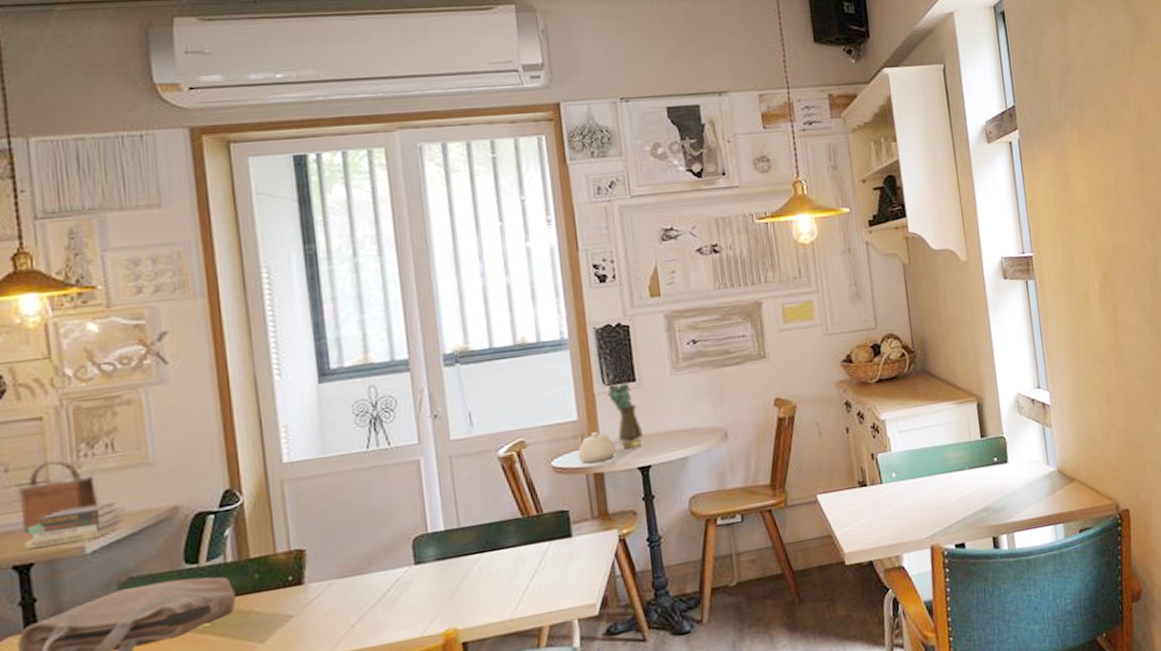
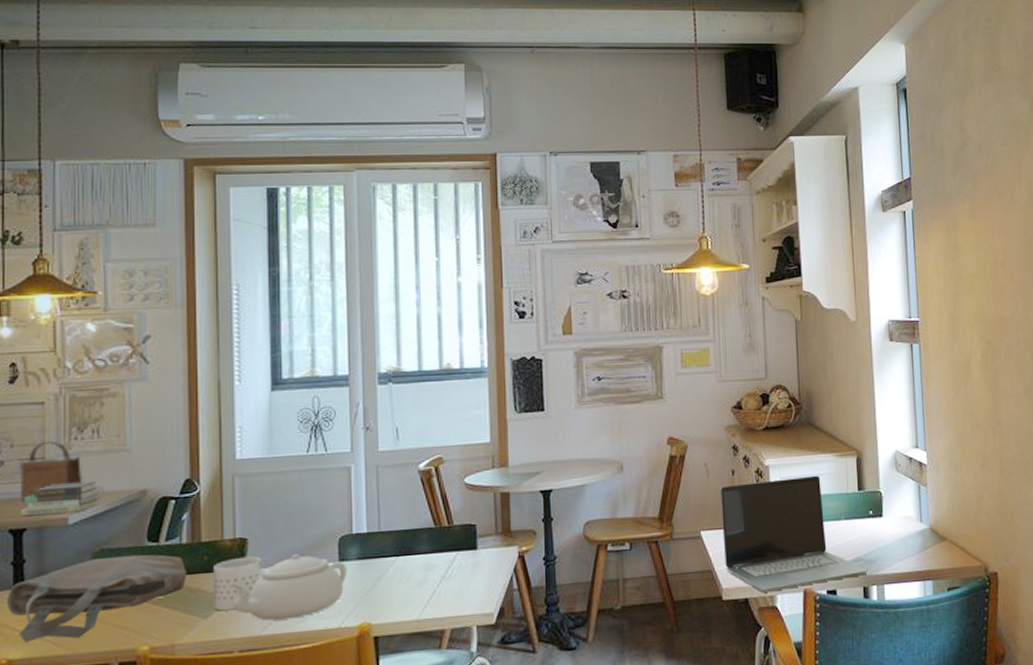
mug: none [267,568,325,633] -> present [214,556,261,611]
teapot: none [290,561,425,638] -> present [231,554,347,621]
sugar bowl: present [578,432,616,464] -> none [489,455,522,483]
vase: present [607,380,644,450] -> none [518,409,548,473]
laptop: none [834,425,996,553] -> present [719,475,868,593]

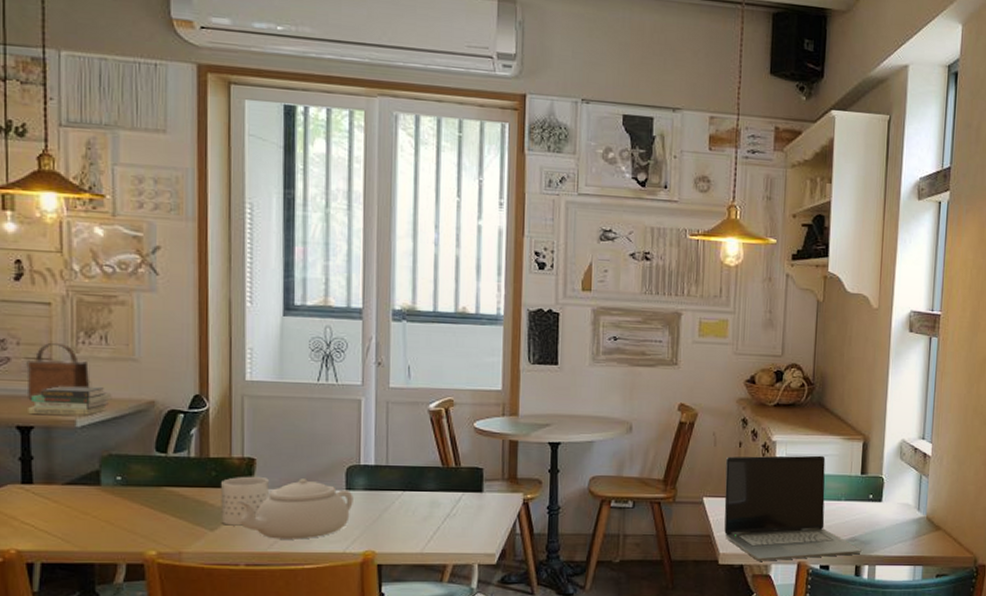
tote bag: present [6,554,186,642] -> none [14,462,194,536]

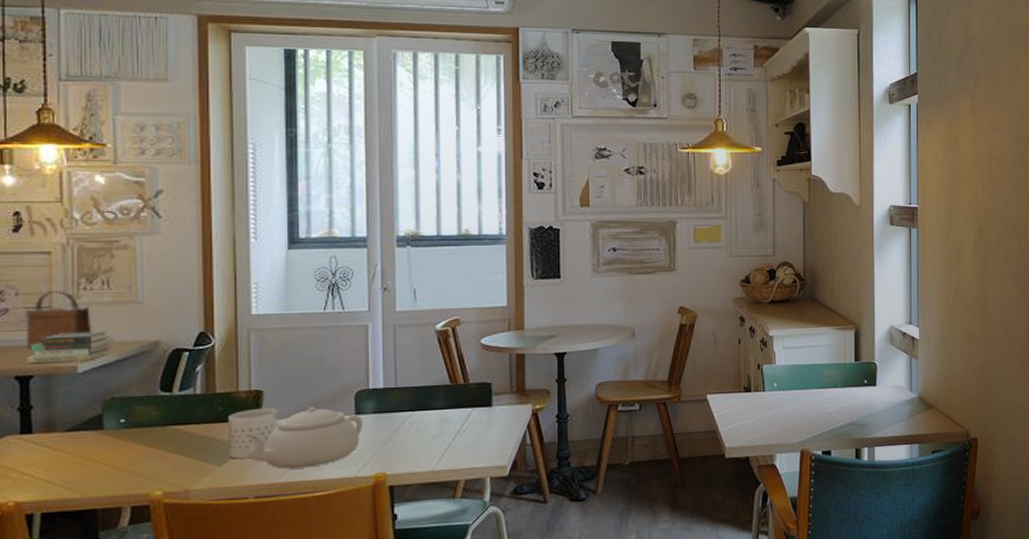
laptop: present [724,455,861,561] -> none [726,346,860,452]

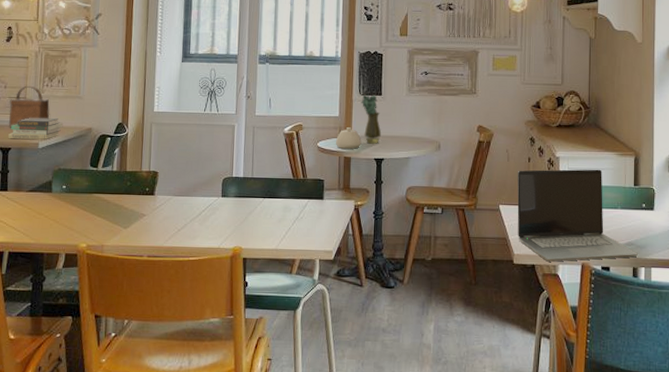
mug: present [228,408,277,459] -> none [132,185,167,225]
teapot: present [246,407,363,469] -> none [145,188,227,237]
sugar bowl: none [505,318,537,344] -> present [336,127,362,149]
vase: none [534,276,563,336] -> present [361,93,382,144]
laptop: none [726,346,860,452] -> present [517,169,638,262]

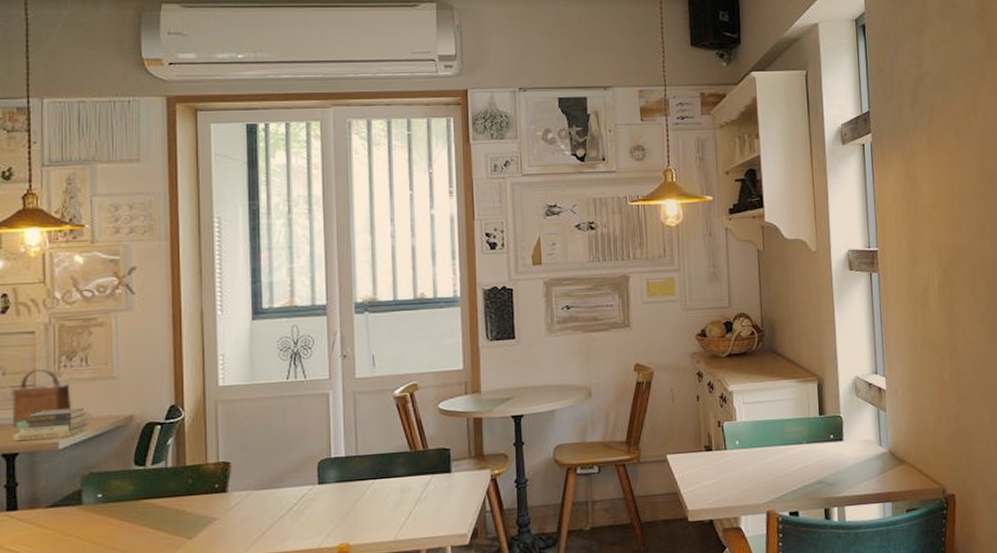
sugar bowl: present [336,127,362,149] -> none [462,381,494,408]
vase: present [361,93,382,144] -> none [490,337,519,399]
laptop: present [517,169,638,262] -> none [685,400,829,514]

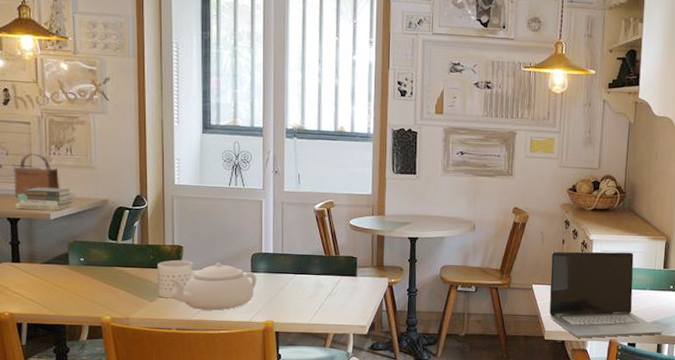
mug: none [198,479,244,532] -> present [157,260,193,299]
teapot: none [215,477,326,541] -> present [170,263,257,311]
laptop: none [685,400,829,514] -> present [549,251,663,338]

